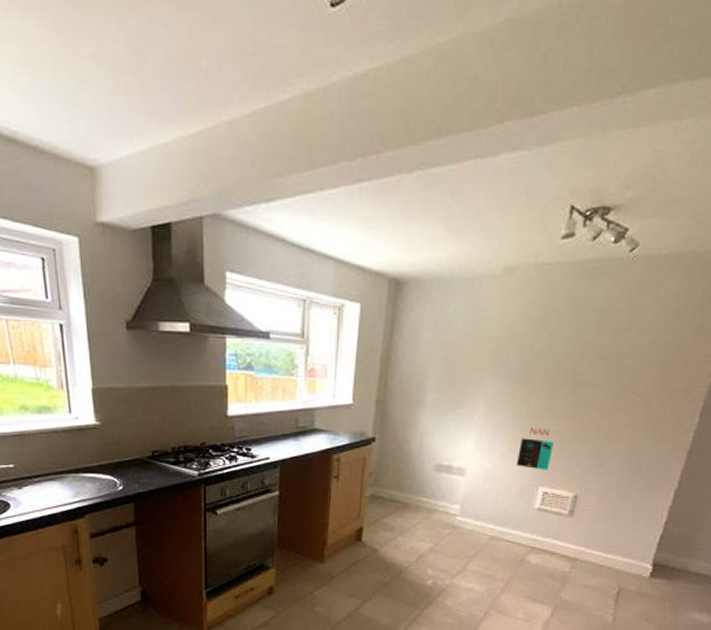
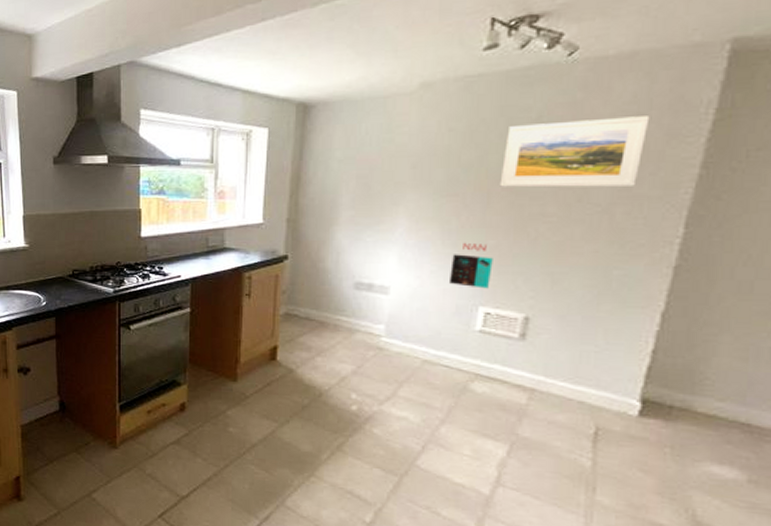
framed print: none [564,314,686,380] -> present [499,116,650,188]

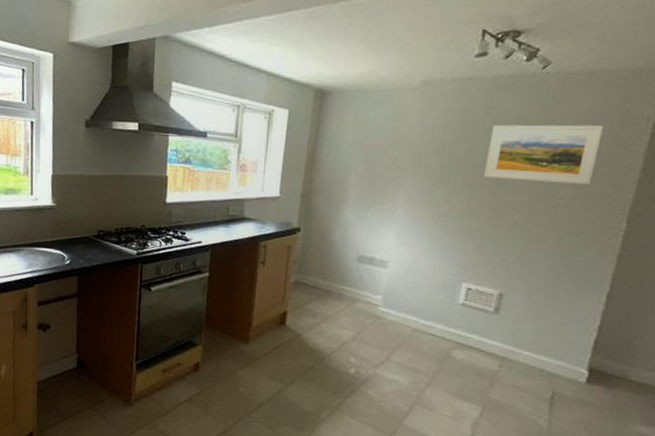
calendar: present [450,242,493,289] -> none [439,224,476,267]

